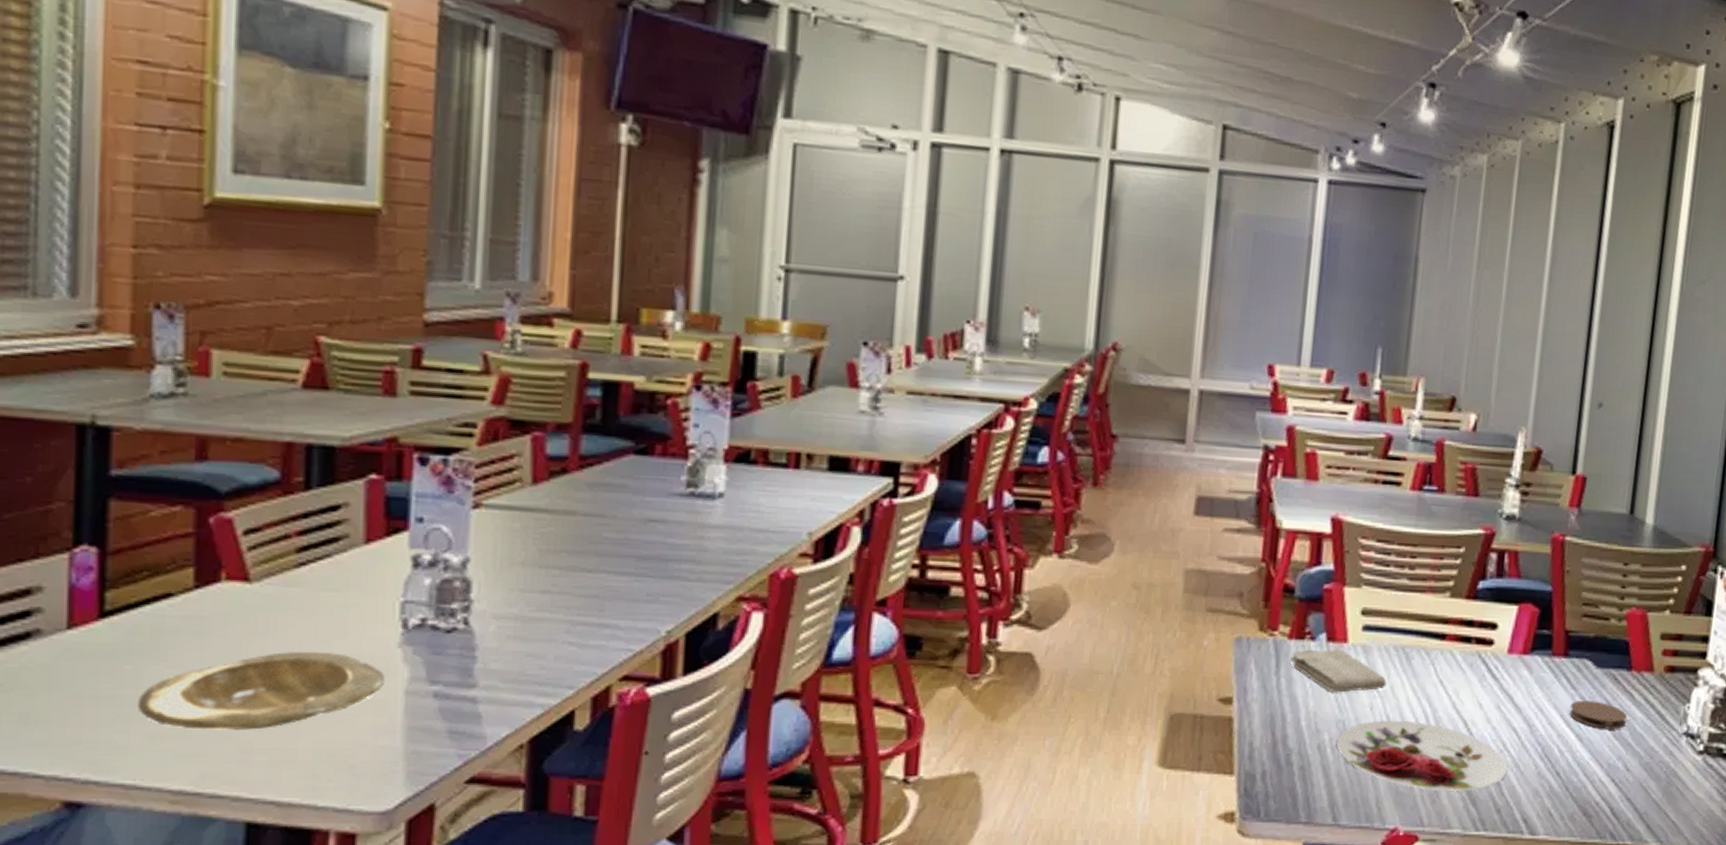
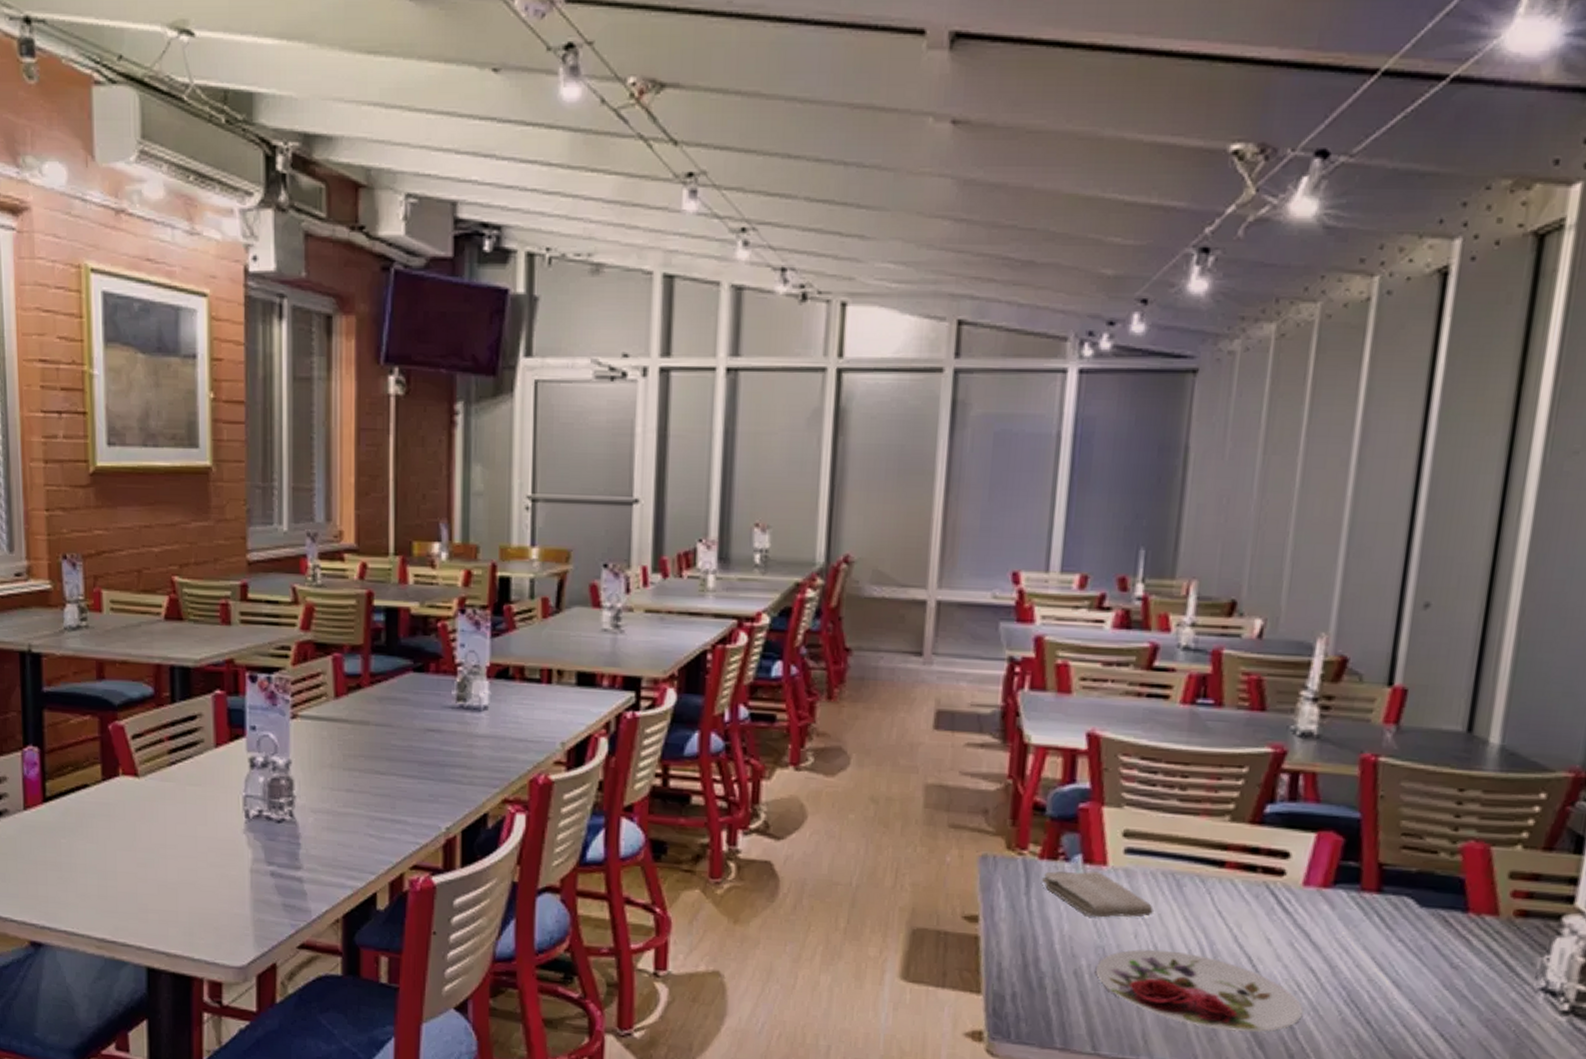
plate: present [137,651,386,730] -> none [71,833,236,895]
coaster: present [1569,701,1628,729] -> none [1383,943,1462,978]

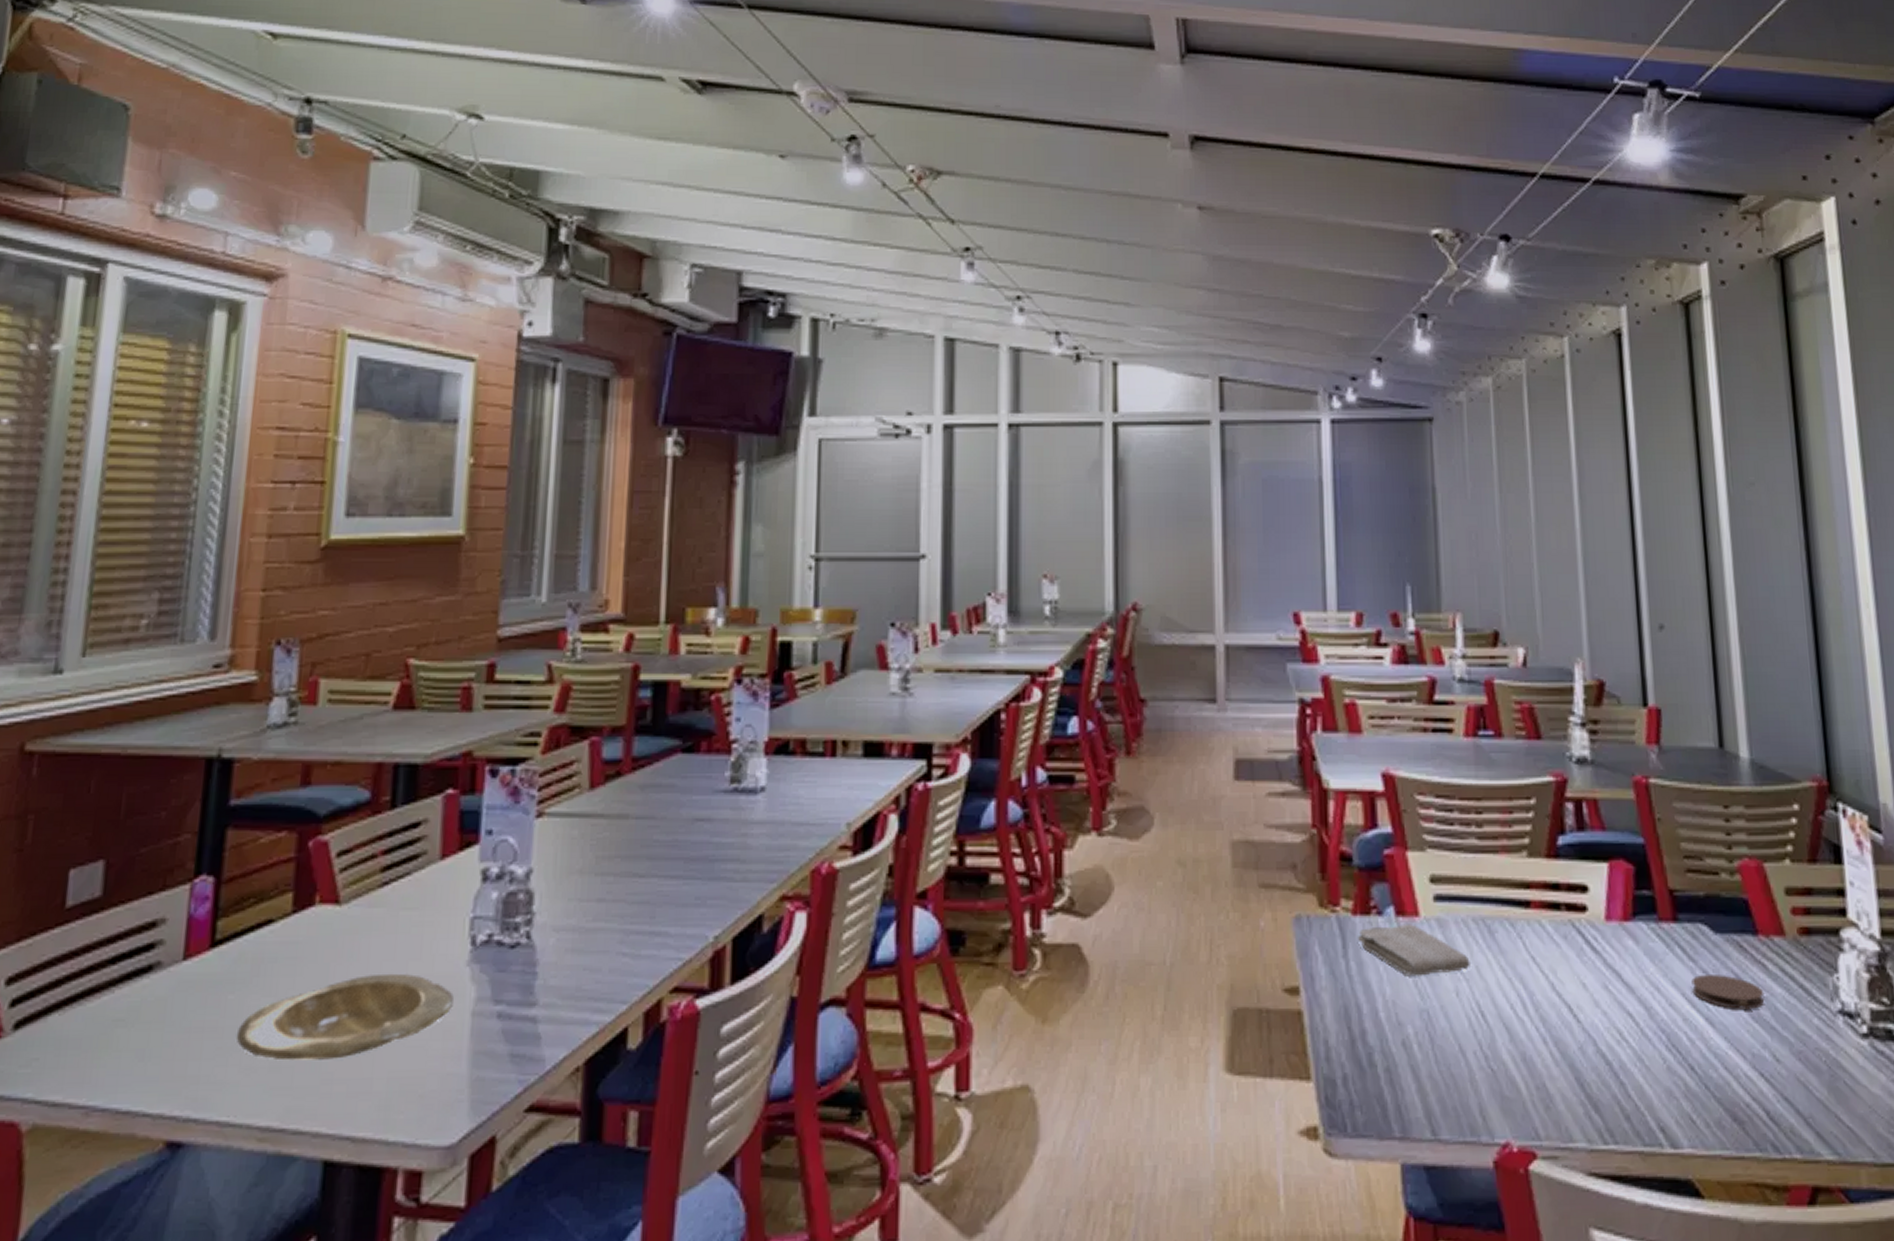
plate: none [71,833,236,895] -> present [236,973,455,1061]
plate: present [1095,949,1303,1033] -> none [1423,1007,1630,1095]
coaster: none [1383,943,1462,978] -> present [1691,975,1765,1009]

